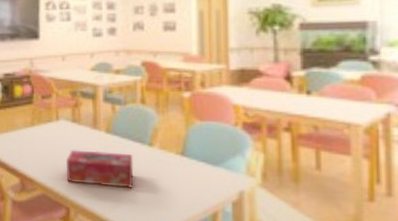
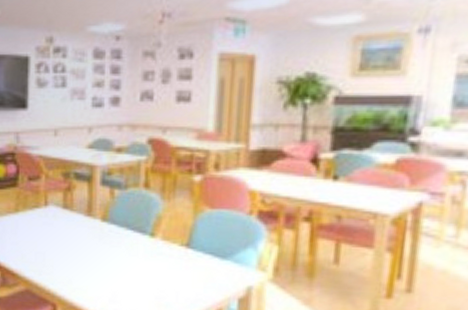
tissue box: present [66,150,134,188] -> none [55,240,132,283]

